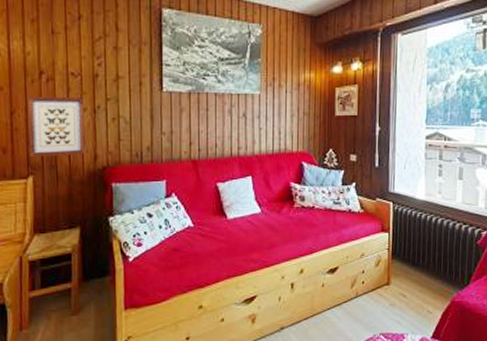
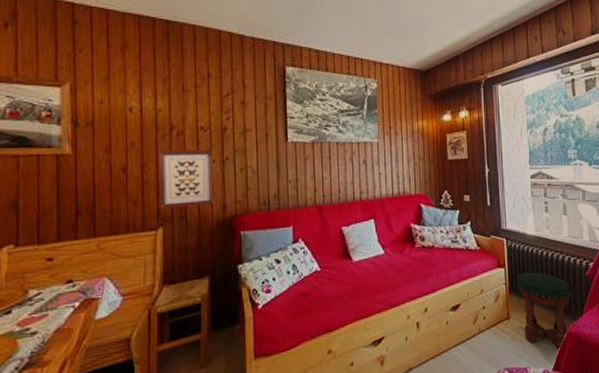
stool: none [401,238,459,319] -> present [517,272,571,351]

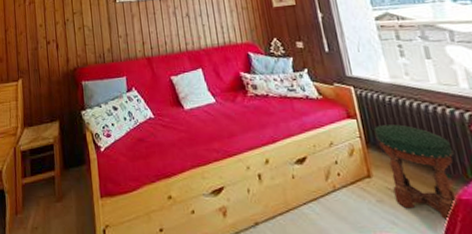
wall art: present [158,149,214,209] -> none [16,14,60,64]

